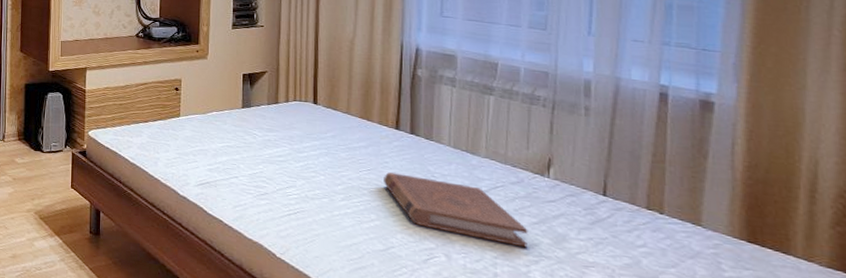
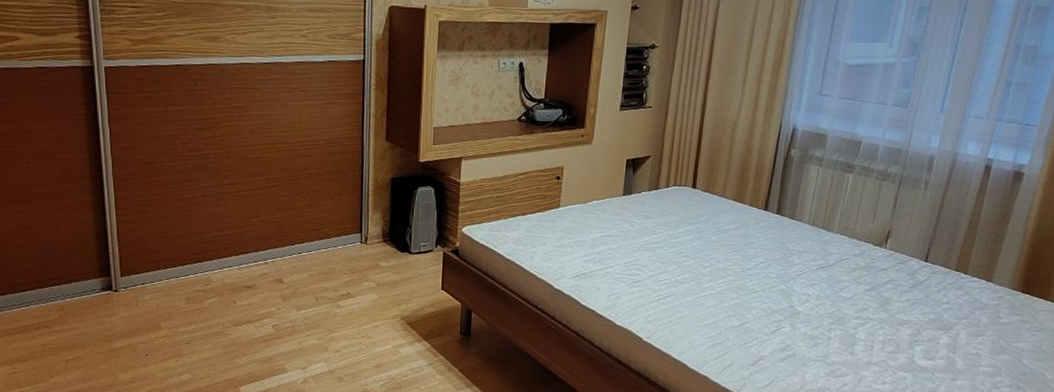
book: present [384,172,528,248] -> none [747,253,861,313]

